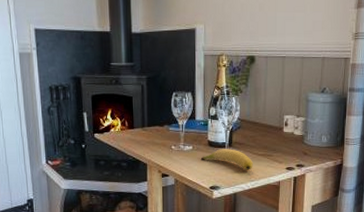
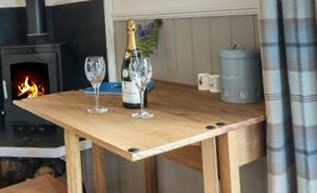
banana: present [200,149,253,170] -> none [116,109,171,131]

